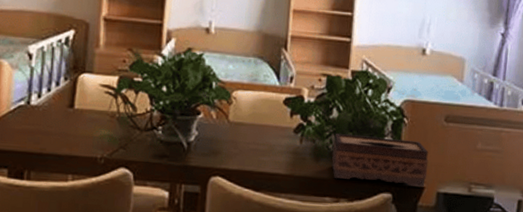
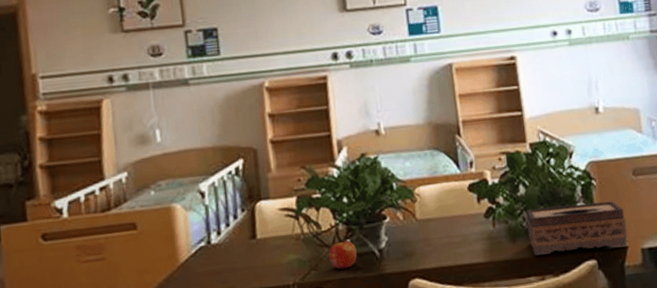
apple: none [139,125,167,154] -> present [328,239,358,269]

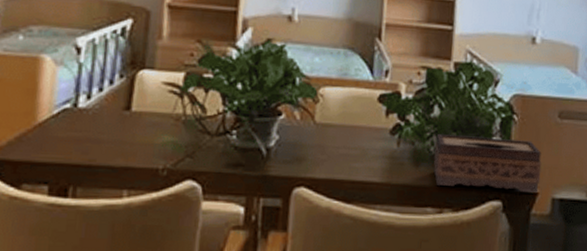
apple: present [328,239,358,269] -> none [209,129,242,162]

